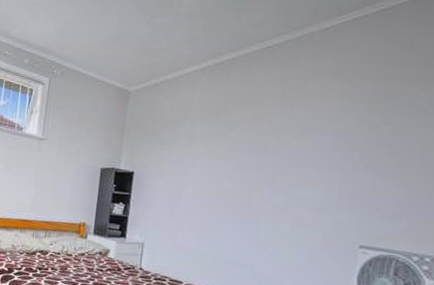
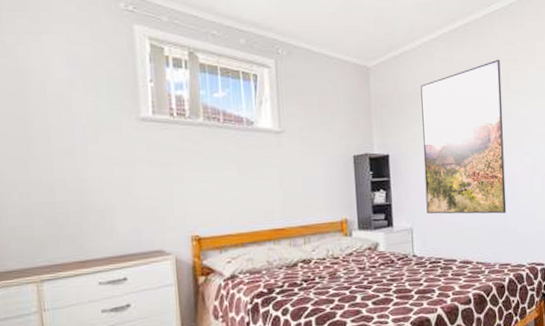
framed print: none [160,94,265,247] -> present [420,59,507,214]

